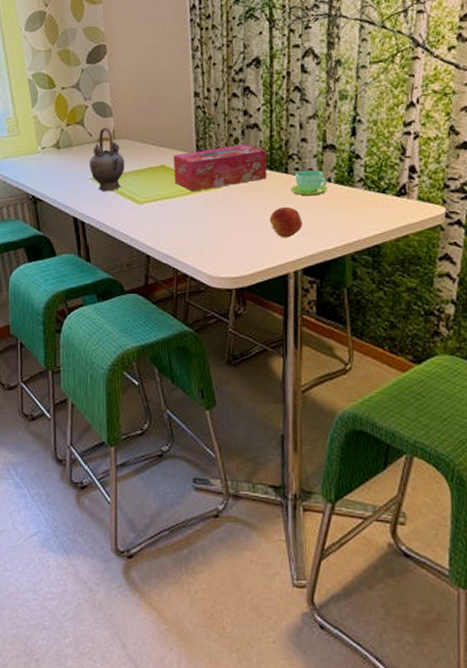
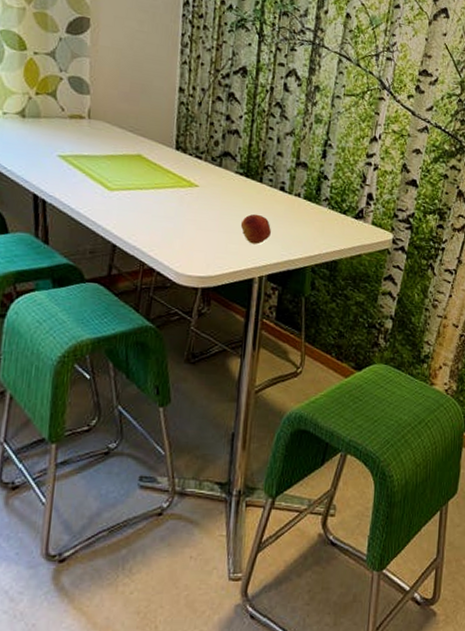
teapot: present [89,127,125,191] -> none [57,104,99,172]
tissue box: present [173,144,267,192] -> none [150,146,245,187]
cup: present [290,170,327,196] -> none [263,182,297,208]

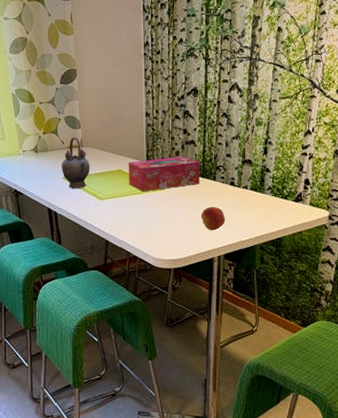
teapot: none [57,104,99,172] -> present [61,137,90,188]
tissue box: none [150,146,245,187] -> present [128,156,200,192]

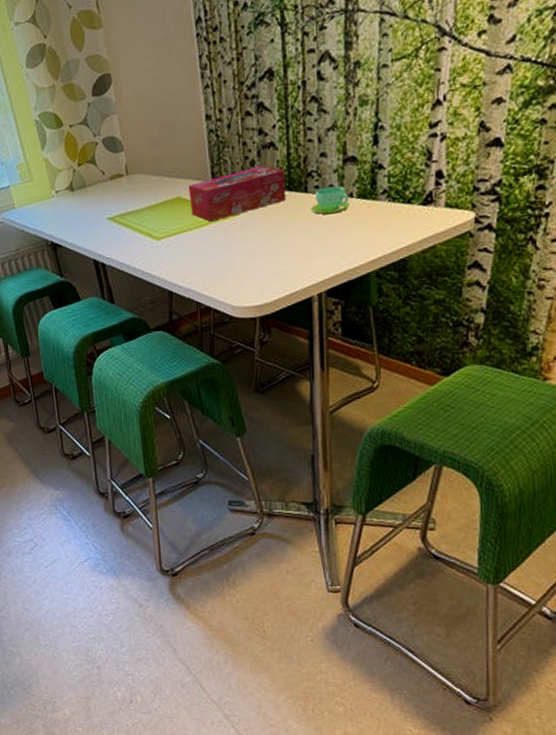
teapot: present [61,137,90,188] -> none [104,163,141,231]
fruit: present [200,206,225,231] -> none [290,227,324,261]
cup: none [217,179,245,199] -> present [310,185,350,215]

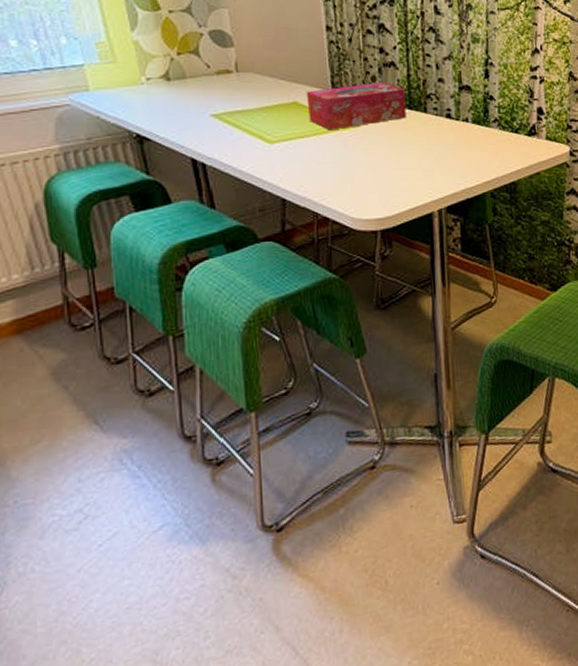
cup: present [310,185,350,215] -> none [430,110,466,136]

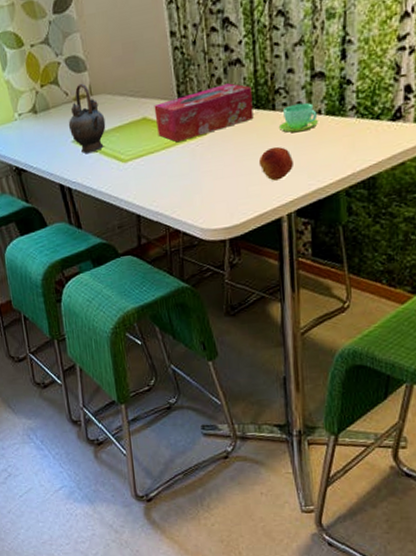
teapot: none [207,58,252,129] -> present [68,83,106,154]
fruit: none [411,146,444,177] -> present [258,146,293,181]
cup: none [430,110,466,136] -> present [278,102,318,133]

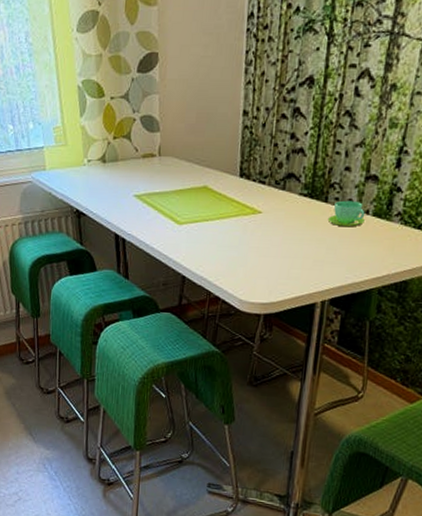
teapot: present [68,83,106,154] -> none [133,143,169,209]
tissue box: present [154,83,254,143] -> none [215,169,309,215]
fruit: present [258,146,293,181] -> none [303,236,336,268]

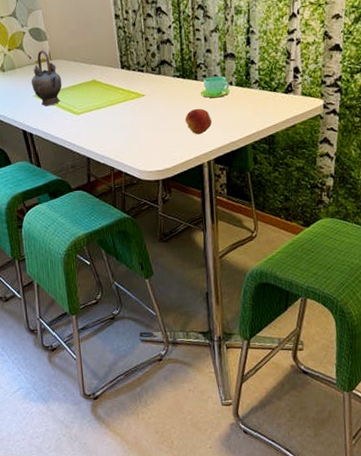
teapot: none [133,143,169,209] -> present [31,50,62,106]
fruit: none [303,236,336,268] -> present [185,108,212,135]

